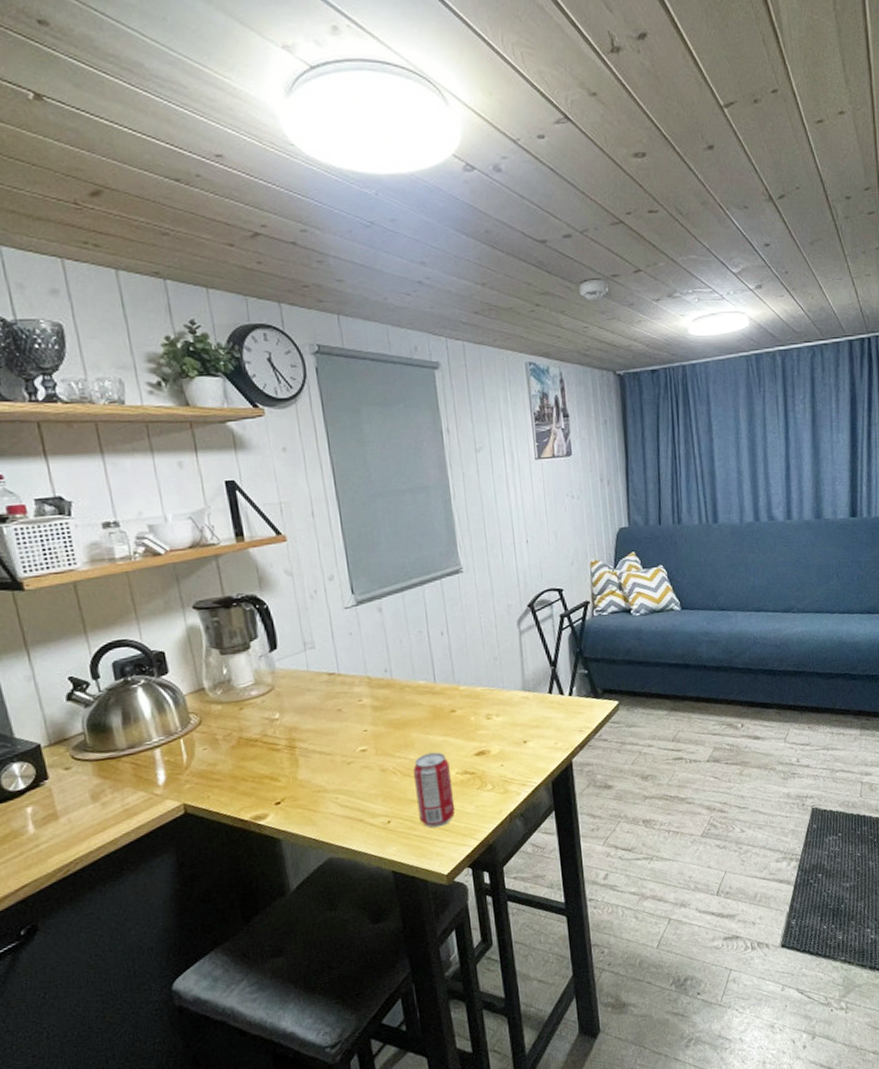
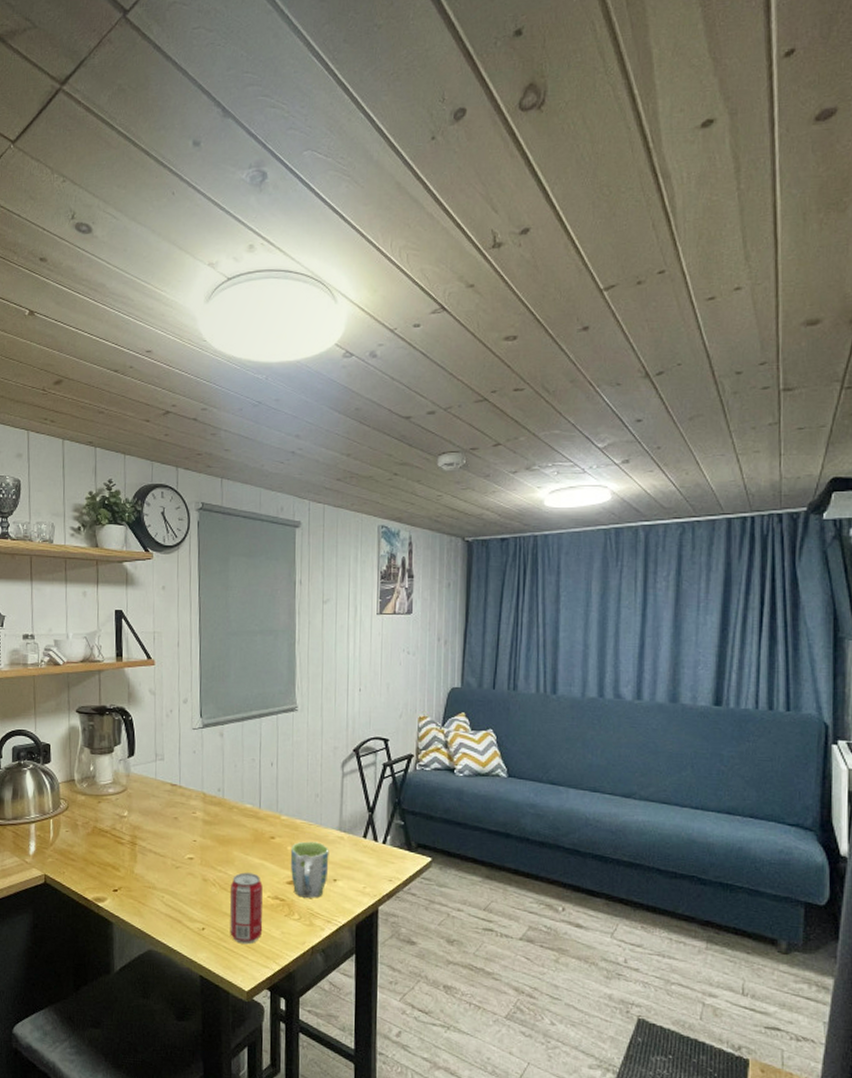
mug: none [474,706,517,766] -> present [290,841,329,898]

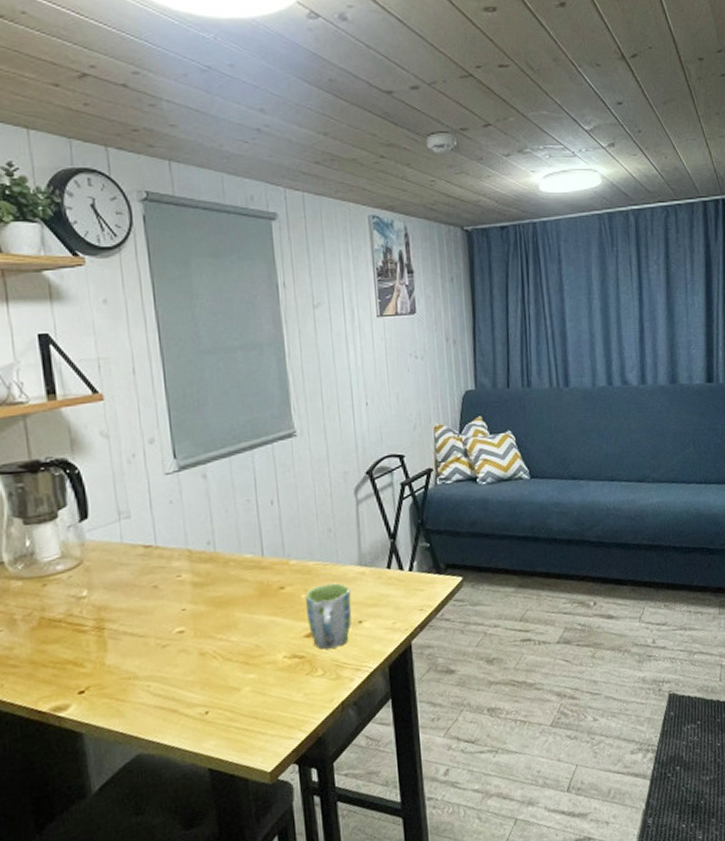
beverage can: present [229,872,263,945] -> none [235,633,282,720]

